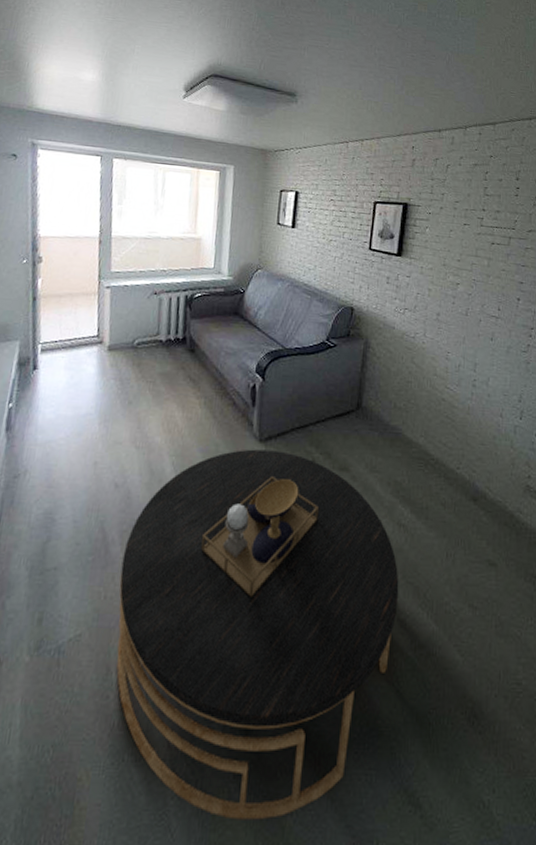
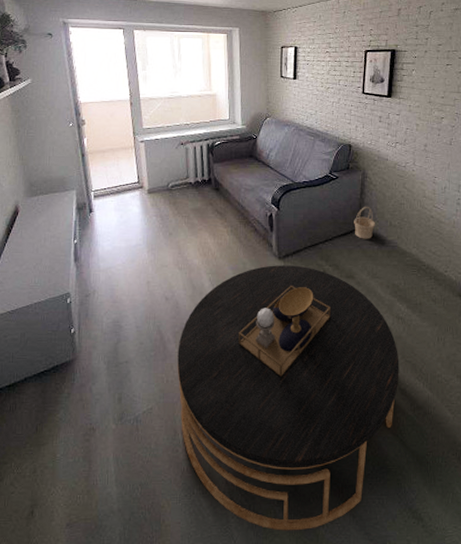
basket: none [352,382,377,423] -> present [354,206,375,239]

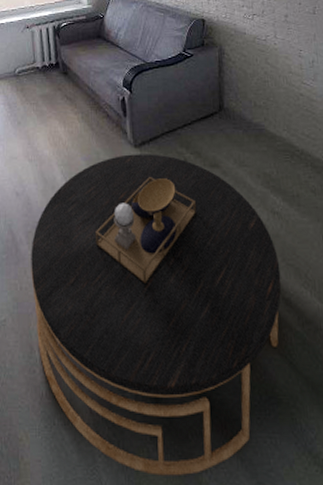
basket: present [354,206,375,239] -> none [214,85,238,122]

